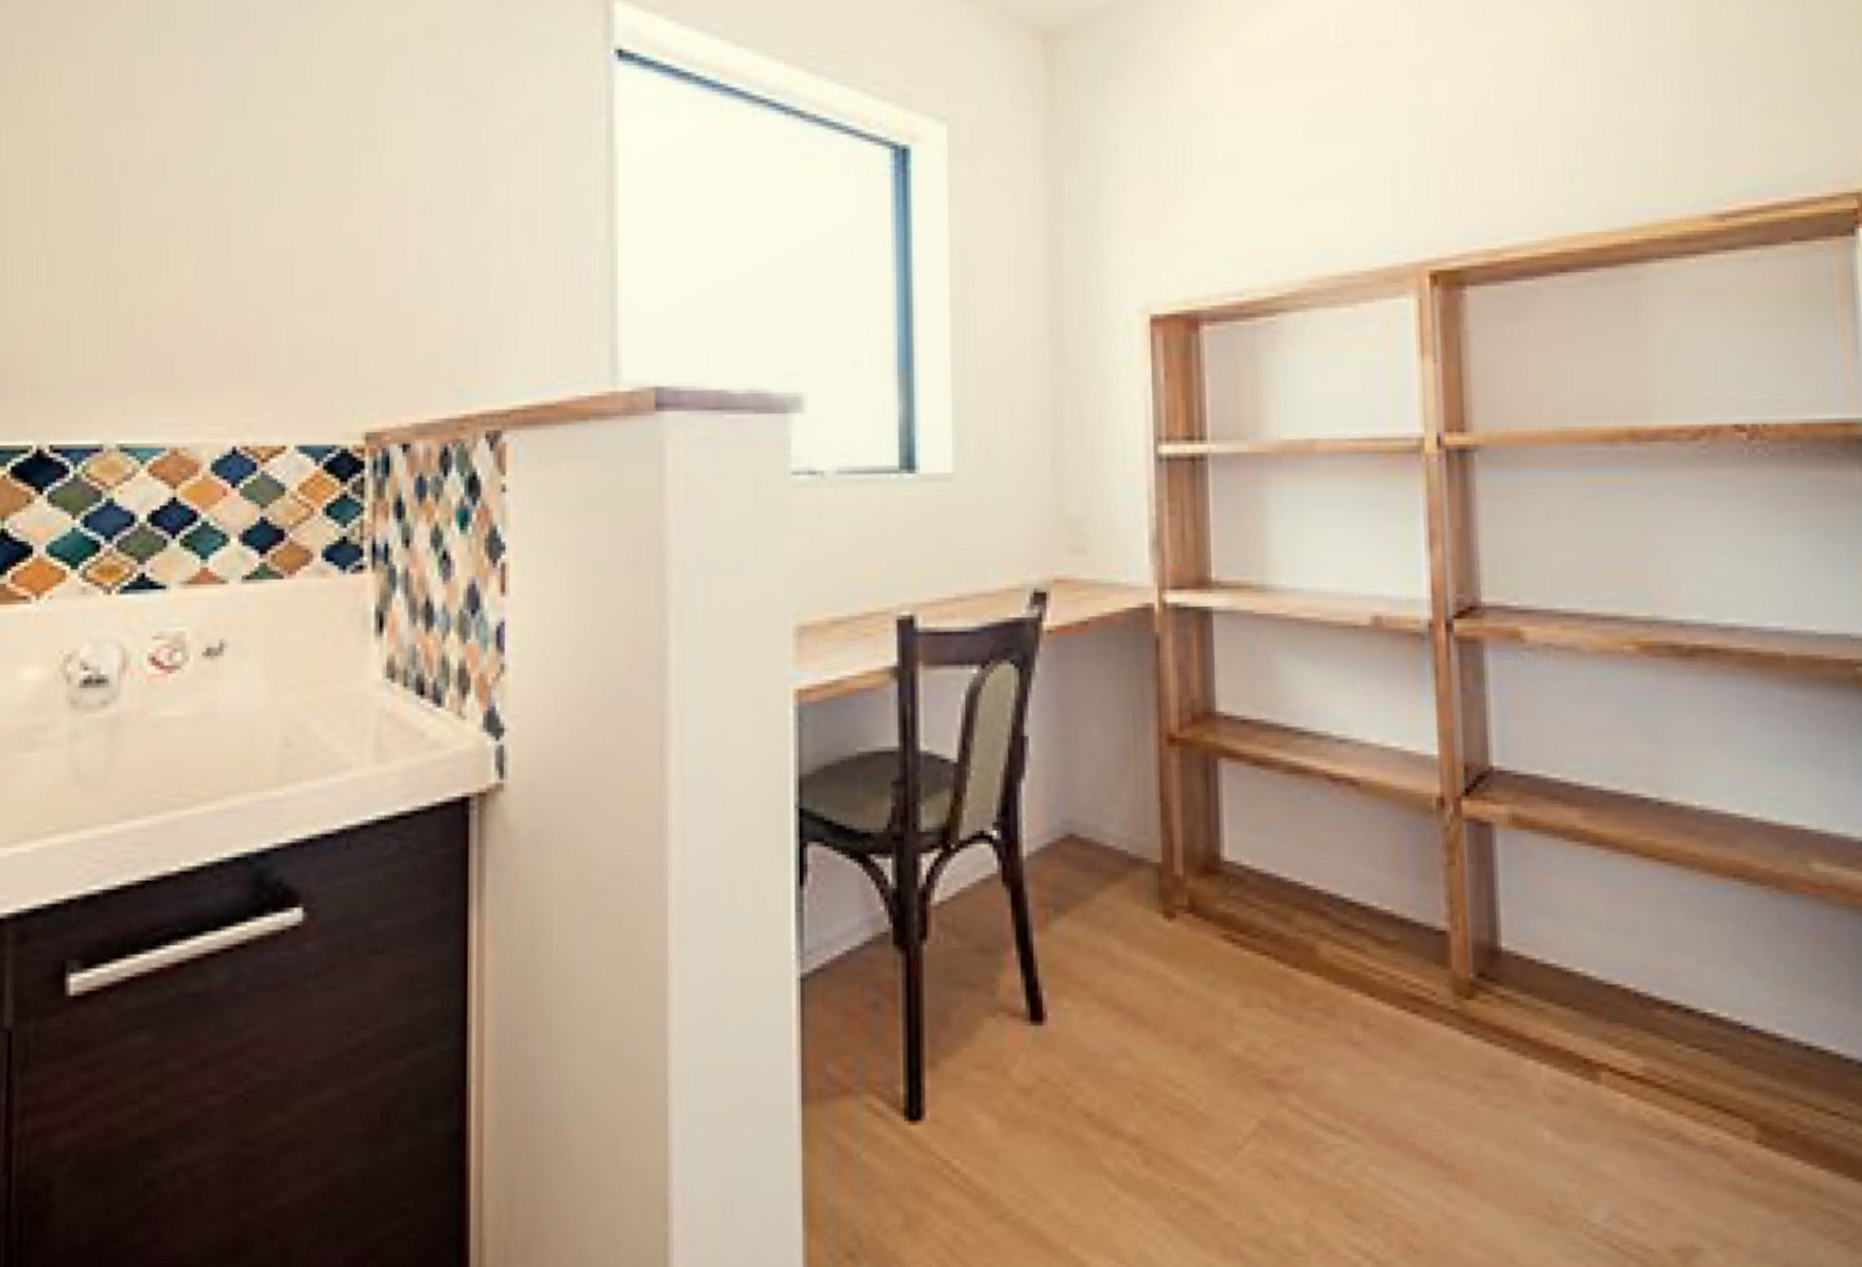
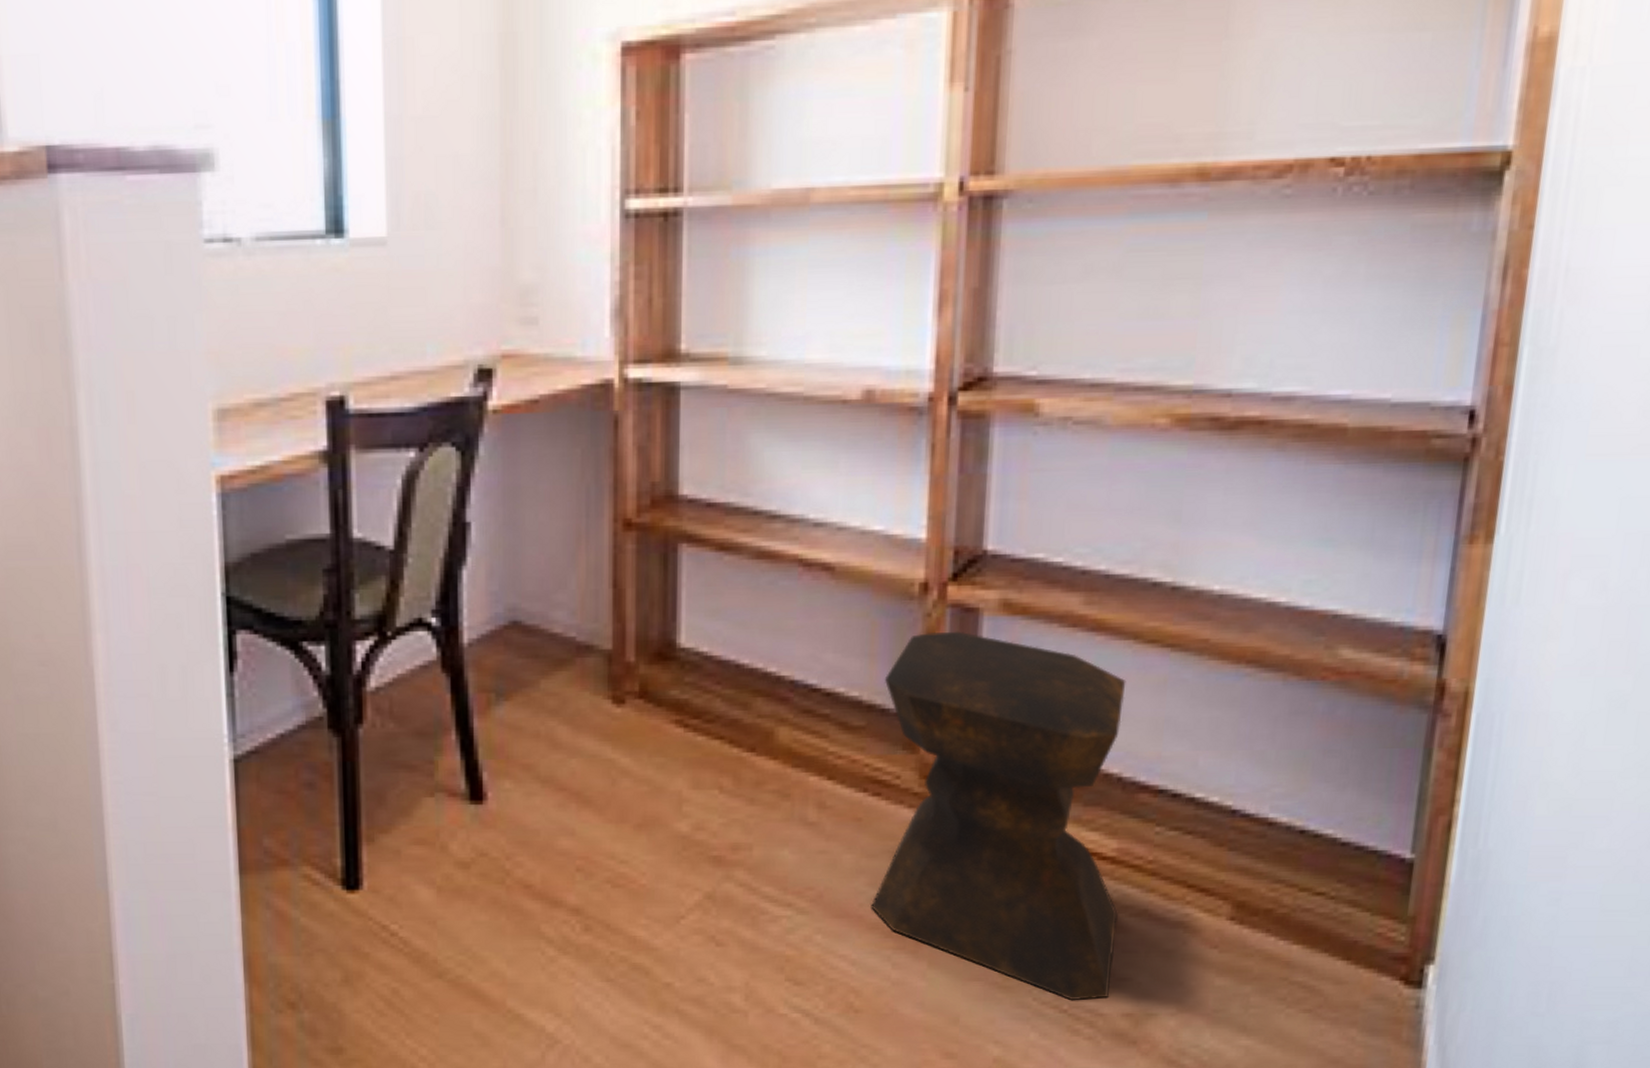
stool: none [1414,845,1656,1234] -> present [871,631,1126,1000]

